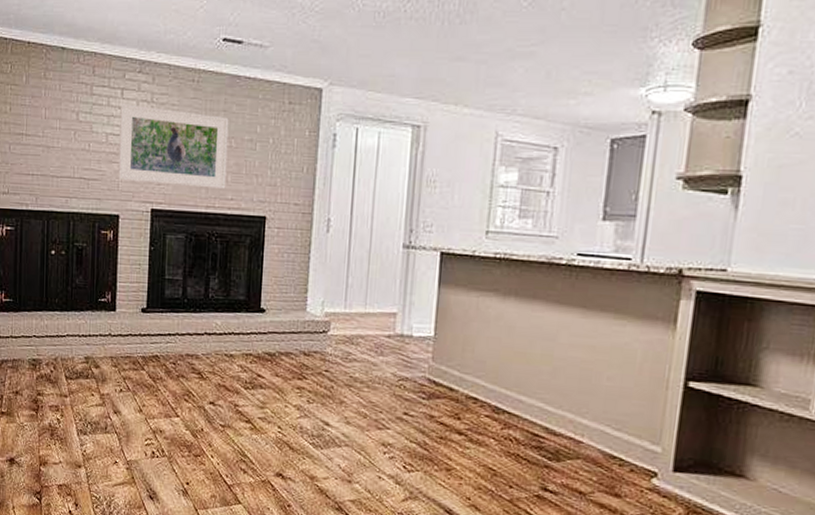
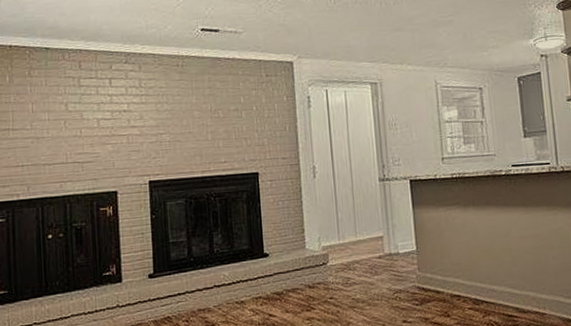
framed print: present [118,104,229,189] -> none [110,91,219,160]

